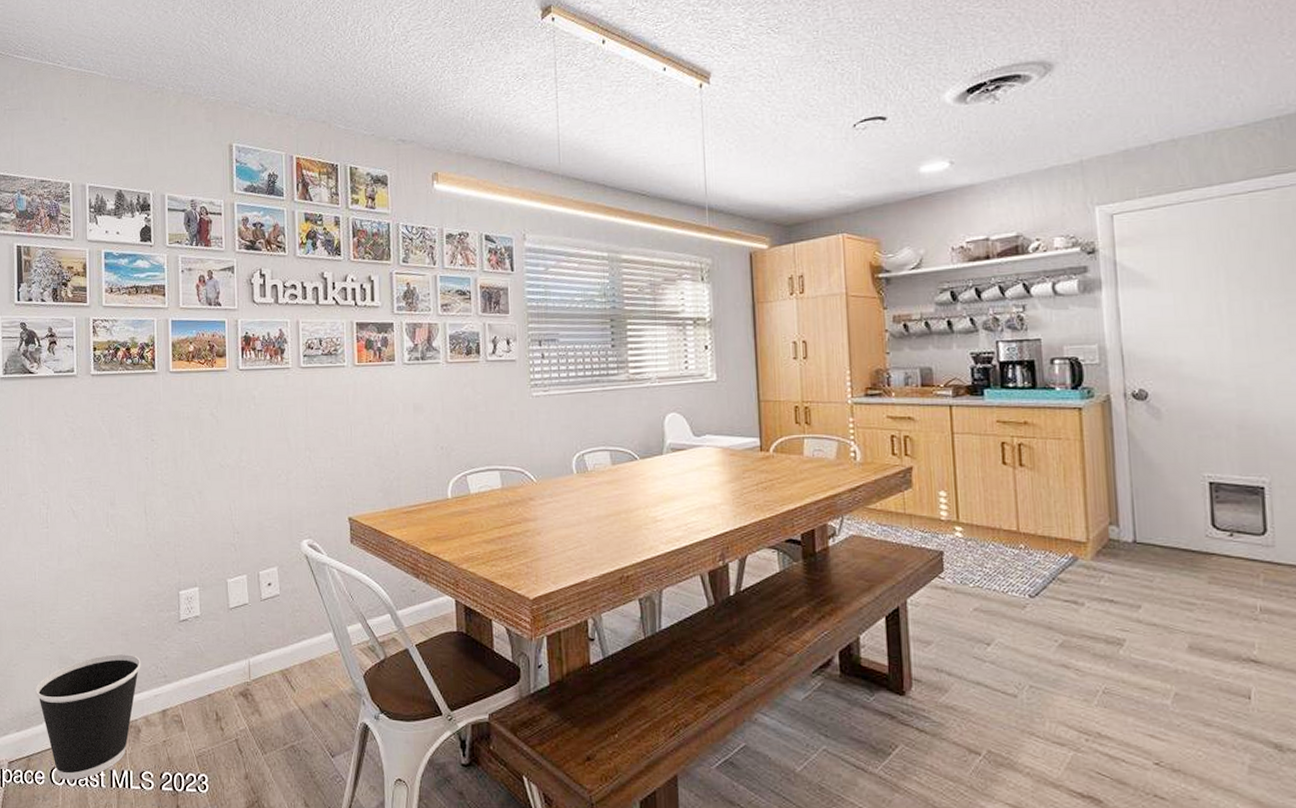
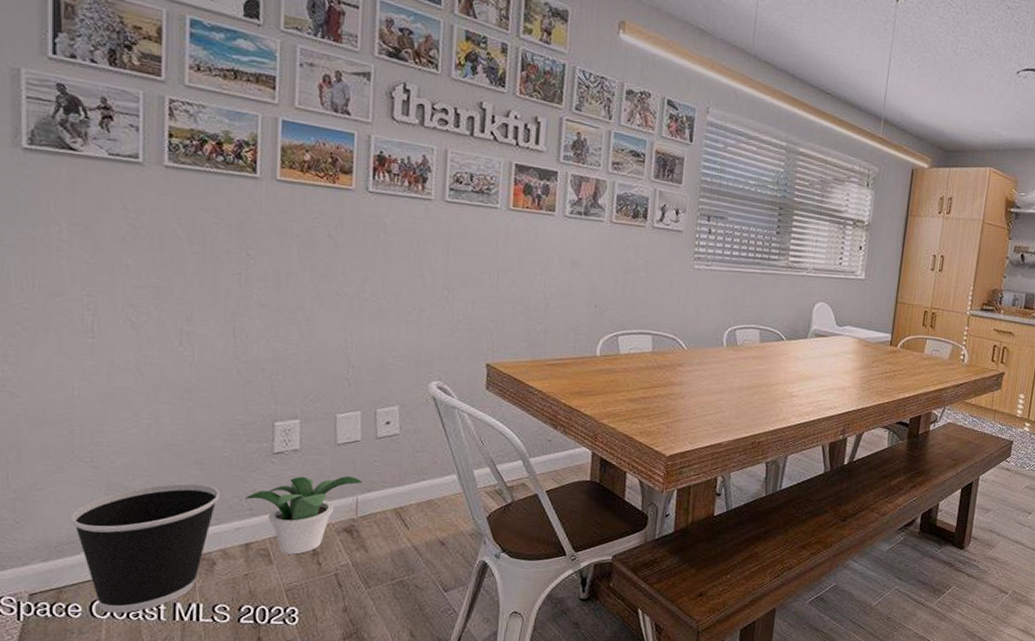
potted plant: none [159,640,253,720] -> present [244,476,363,555]

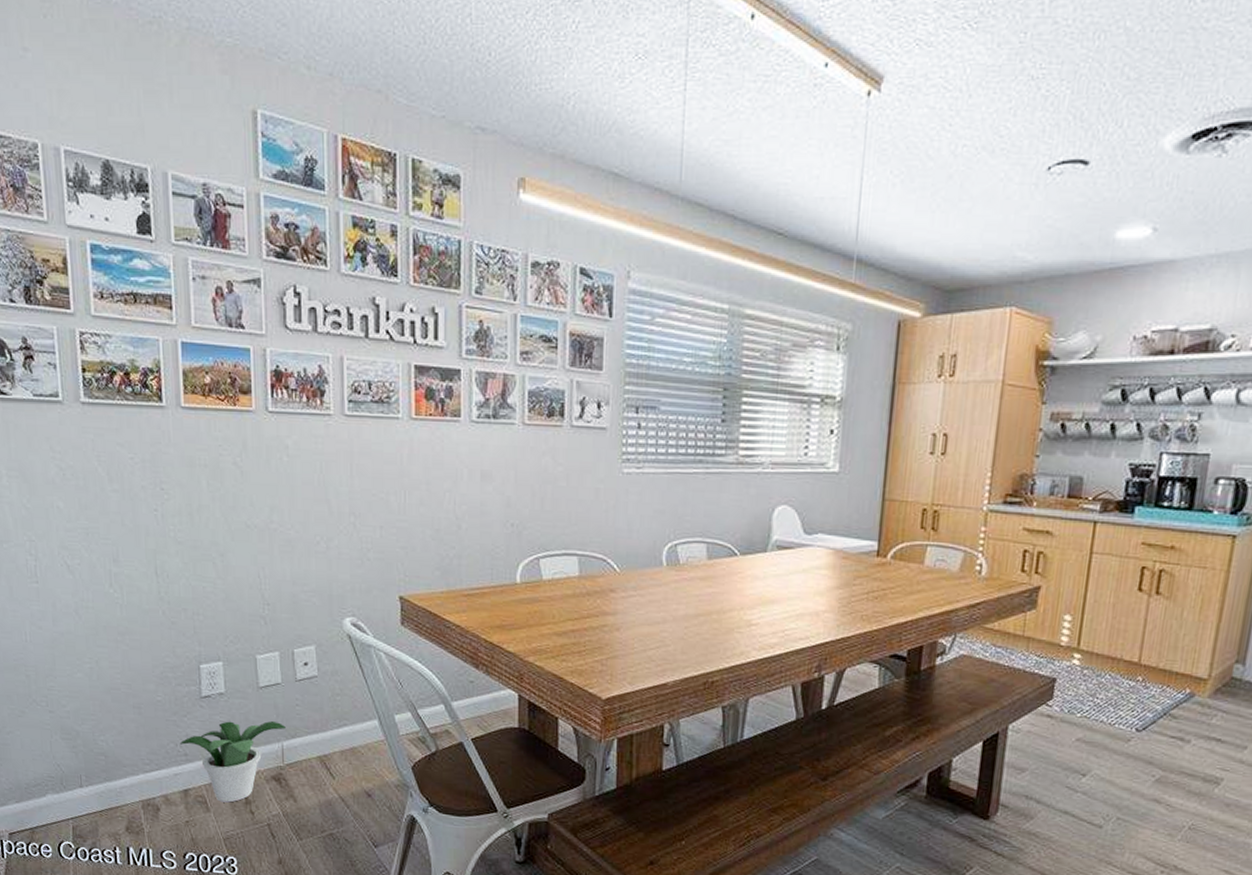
wastebasket: present [71,483,220,613] -> none [35,727,158,855]

